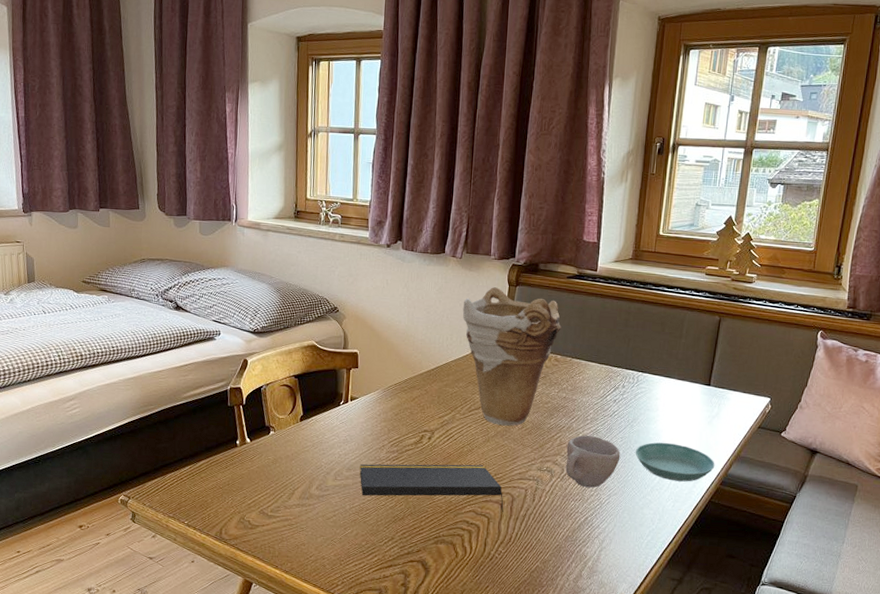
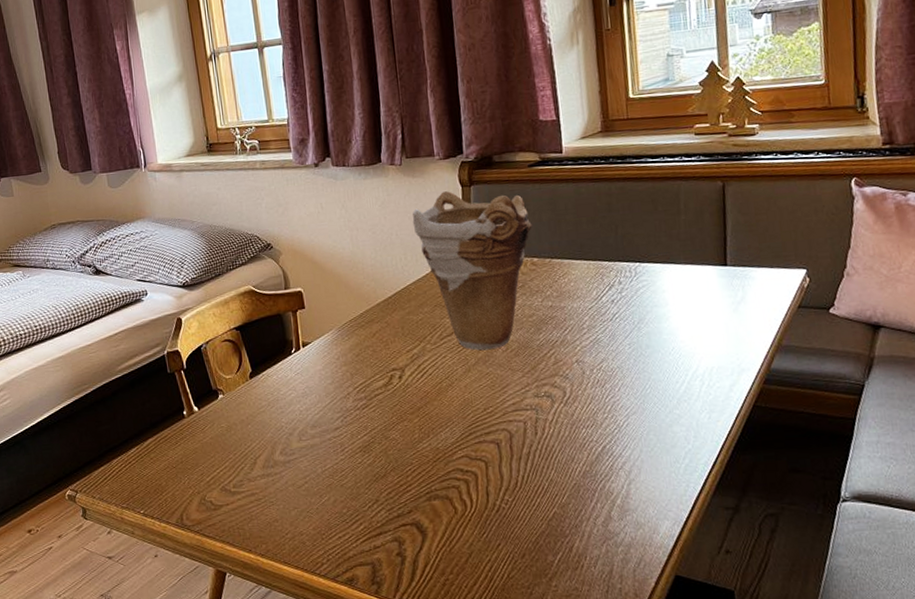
notepad: present [359,464,504,512] -> none [325,400,502,456]
cup: present [565,435,621,488] -> none [564,346,633,410]
saucer: present [635,442,715,482] -> none [649,341,753,388]

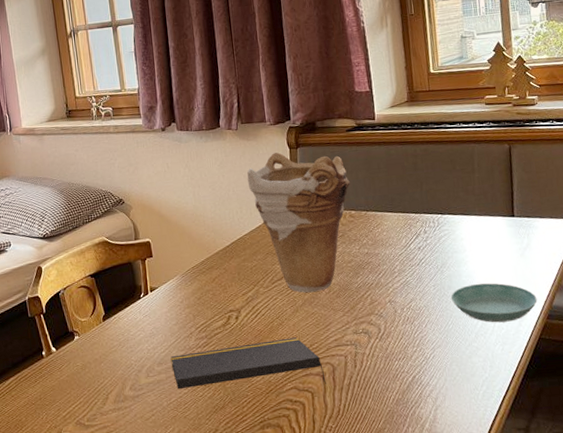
notepad: none [325,400,502,456] -> present [170,337,326,390]
saucer: none [649,341,753,388] -> present [451,283,538,323]

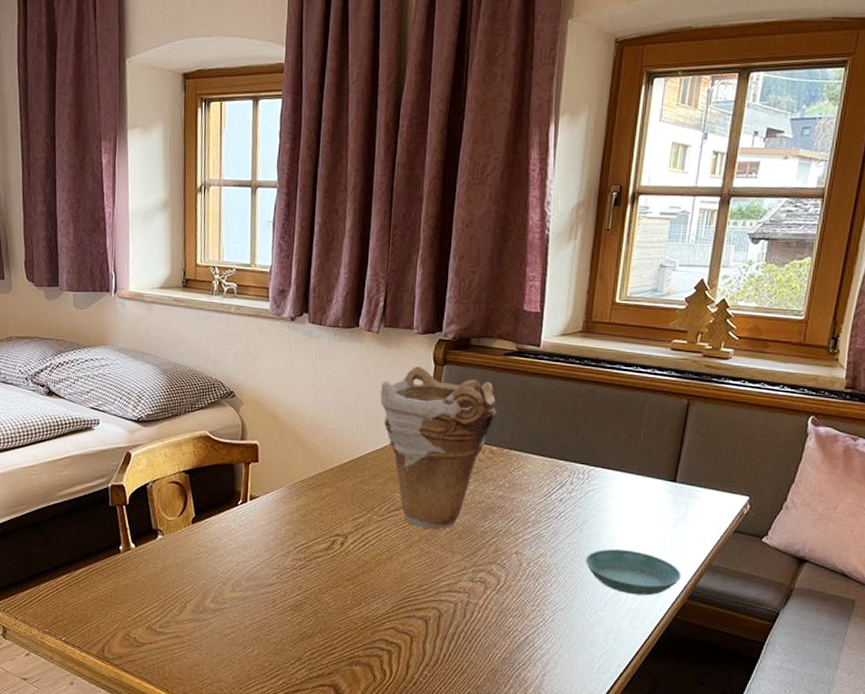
notepad: present [170,337,326,390] -> none [261,573,429,630]

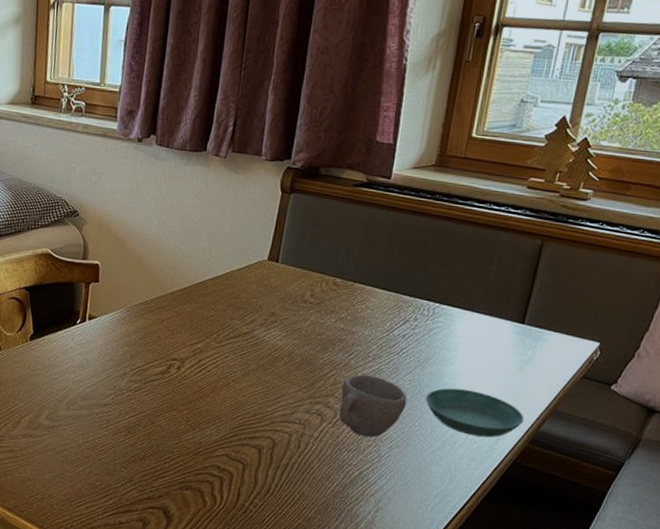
vase: present [380,366,497,530] -> none [224,194,343,359]
cup: none [502,540,568,602] -> present [339,374,407,438]

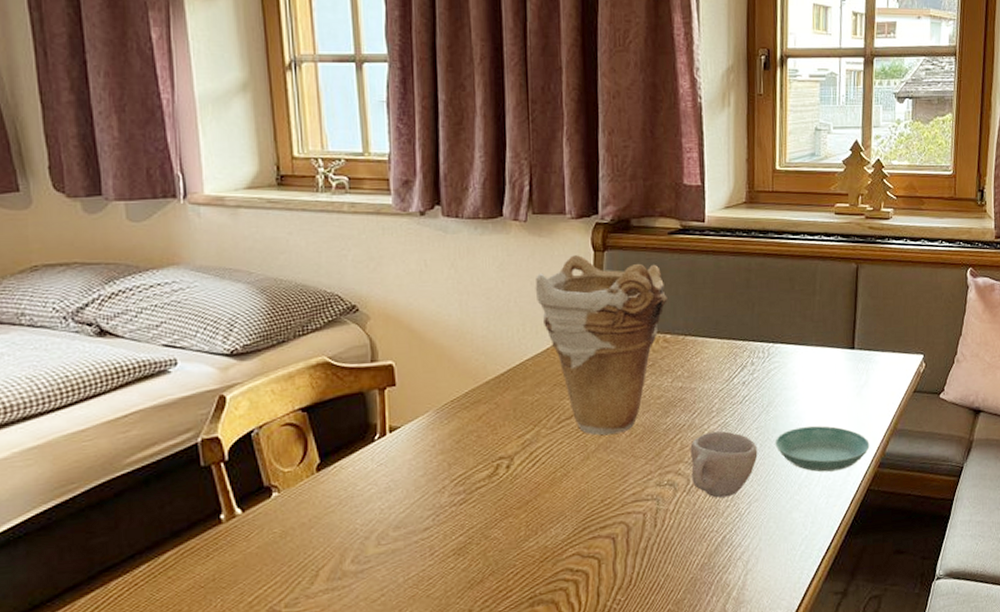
vase: none [224,194,343,359] -> present [535,255,668,435]

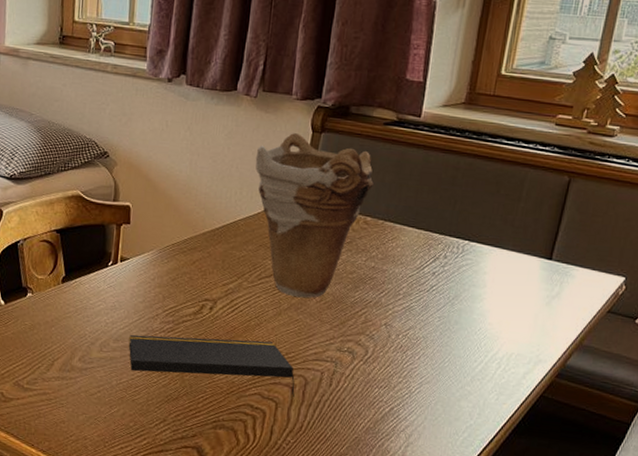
notepad: none [412,491,618,561] -> present [128,335,295,397]
cup: present [690,430,758,498] -> none [370,312,437,374]
saucer: present [775,425,870,472] -> none [454,324,551,373]

